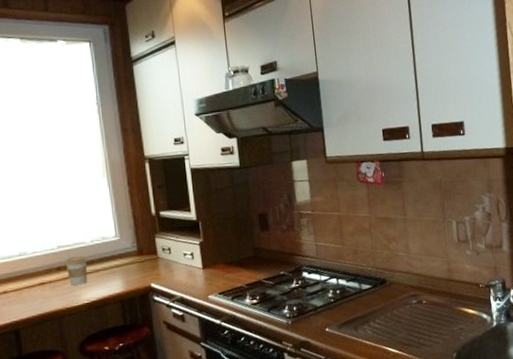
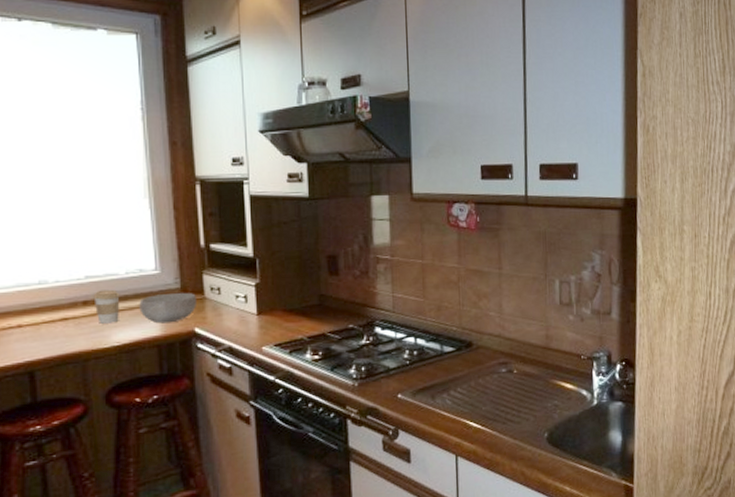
bowl: none [103,254,151,282] -> present [139,292,196,324]

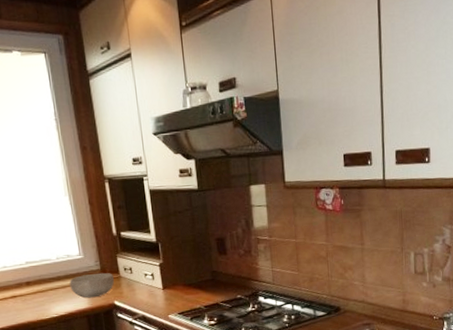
coffee cup: present [93,289,120,324] -> none [33,272,56,300]

